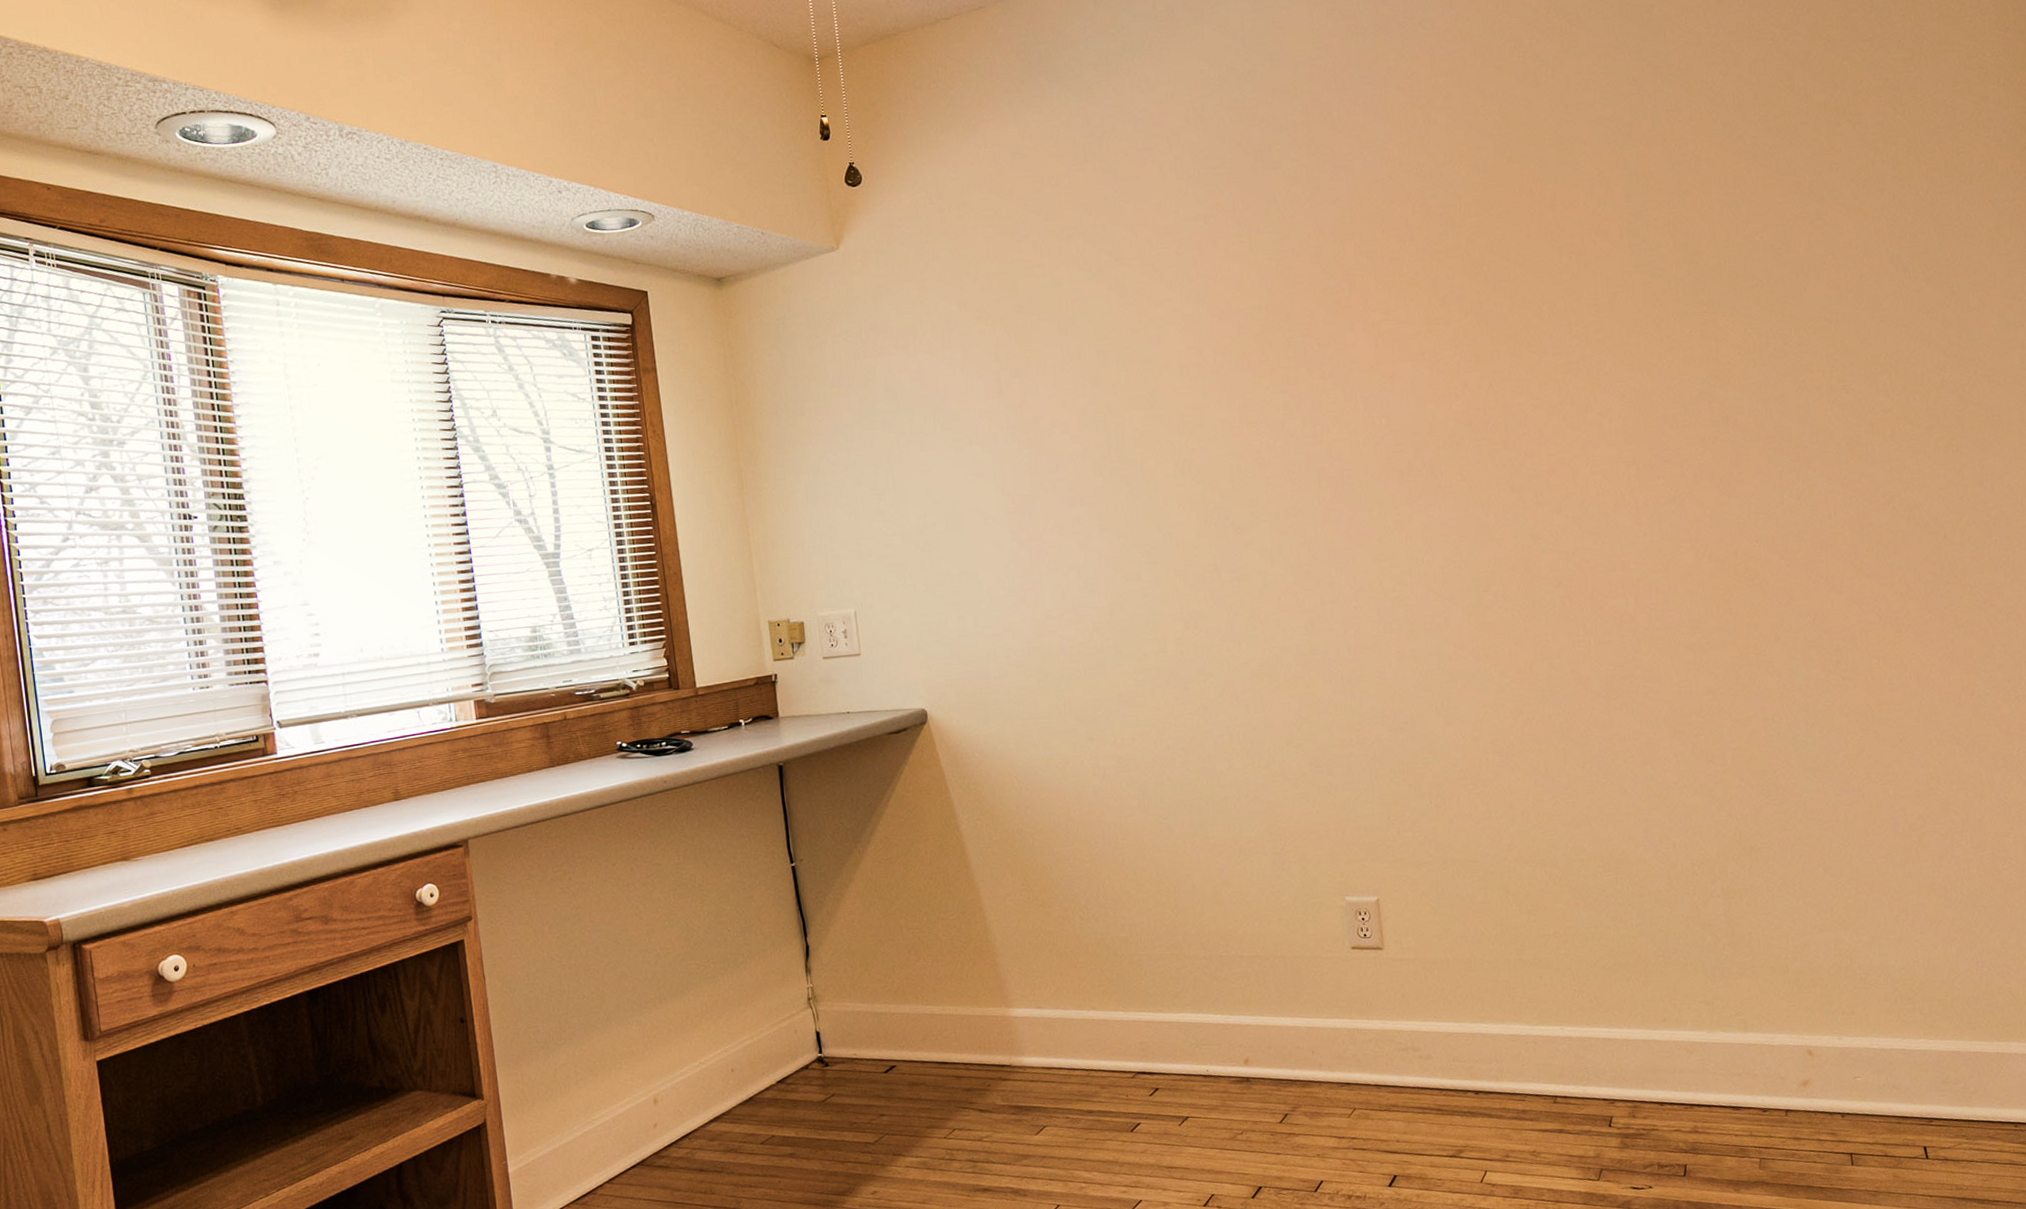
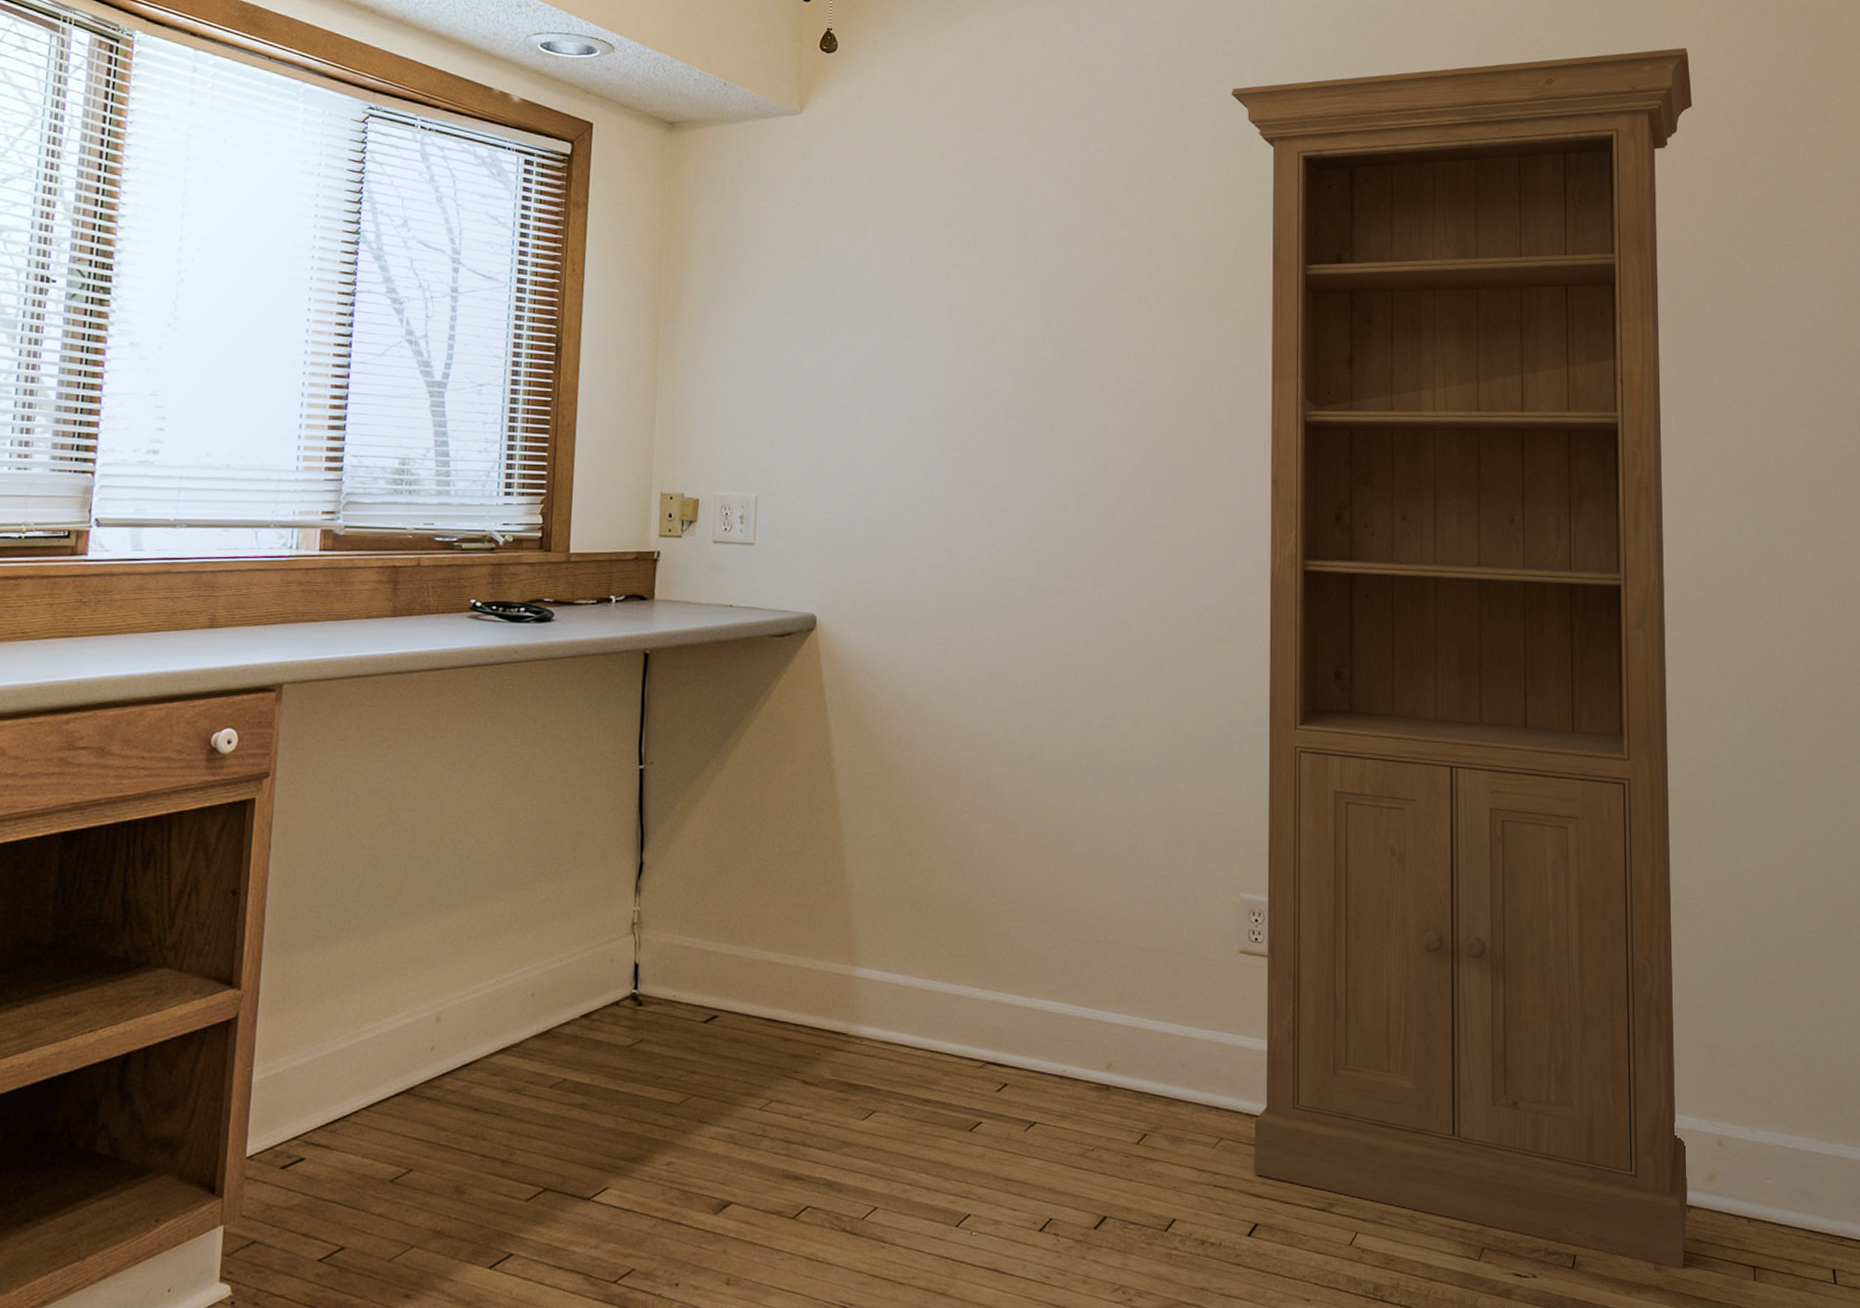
bookcase: none [1243,36,1786,1165] -> present [1231,47,1692,1269]

